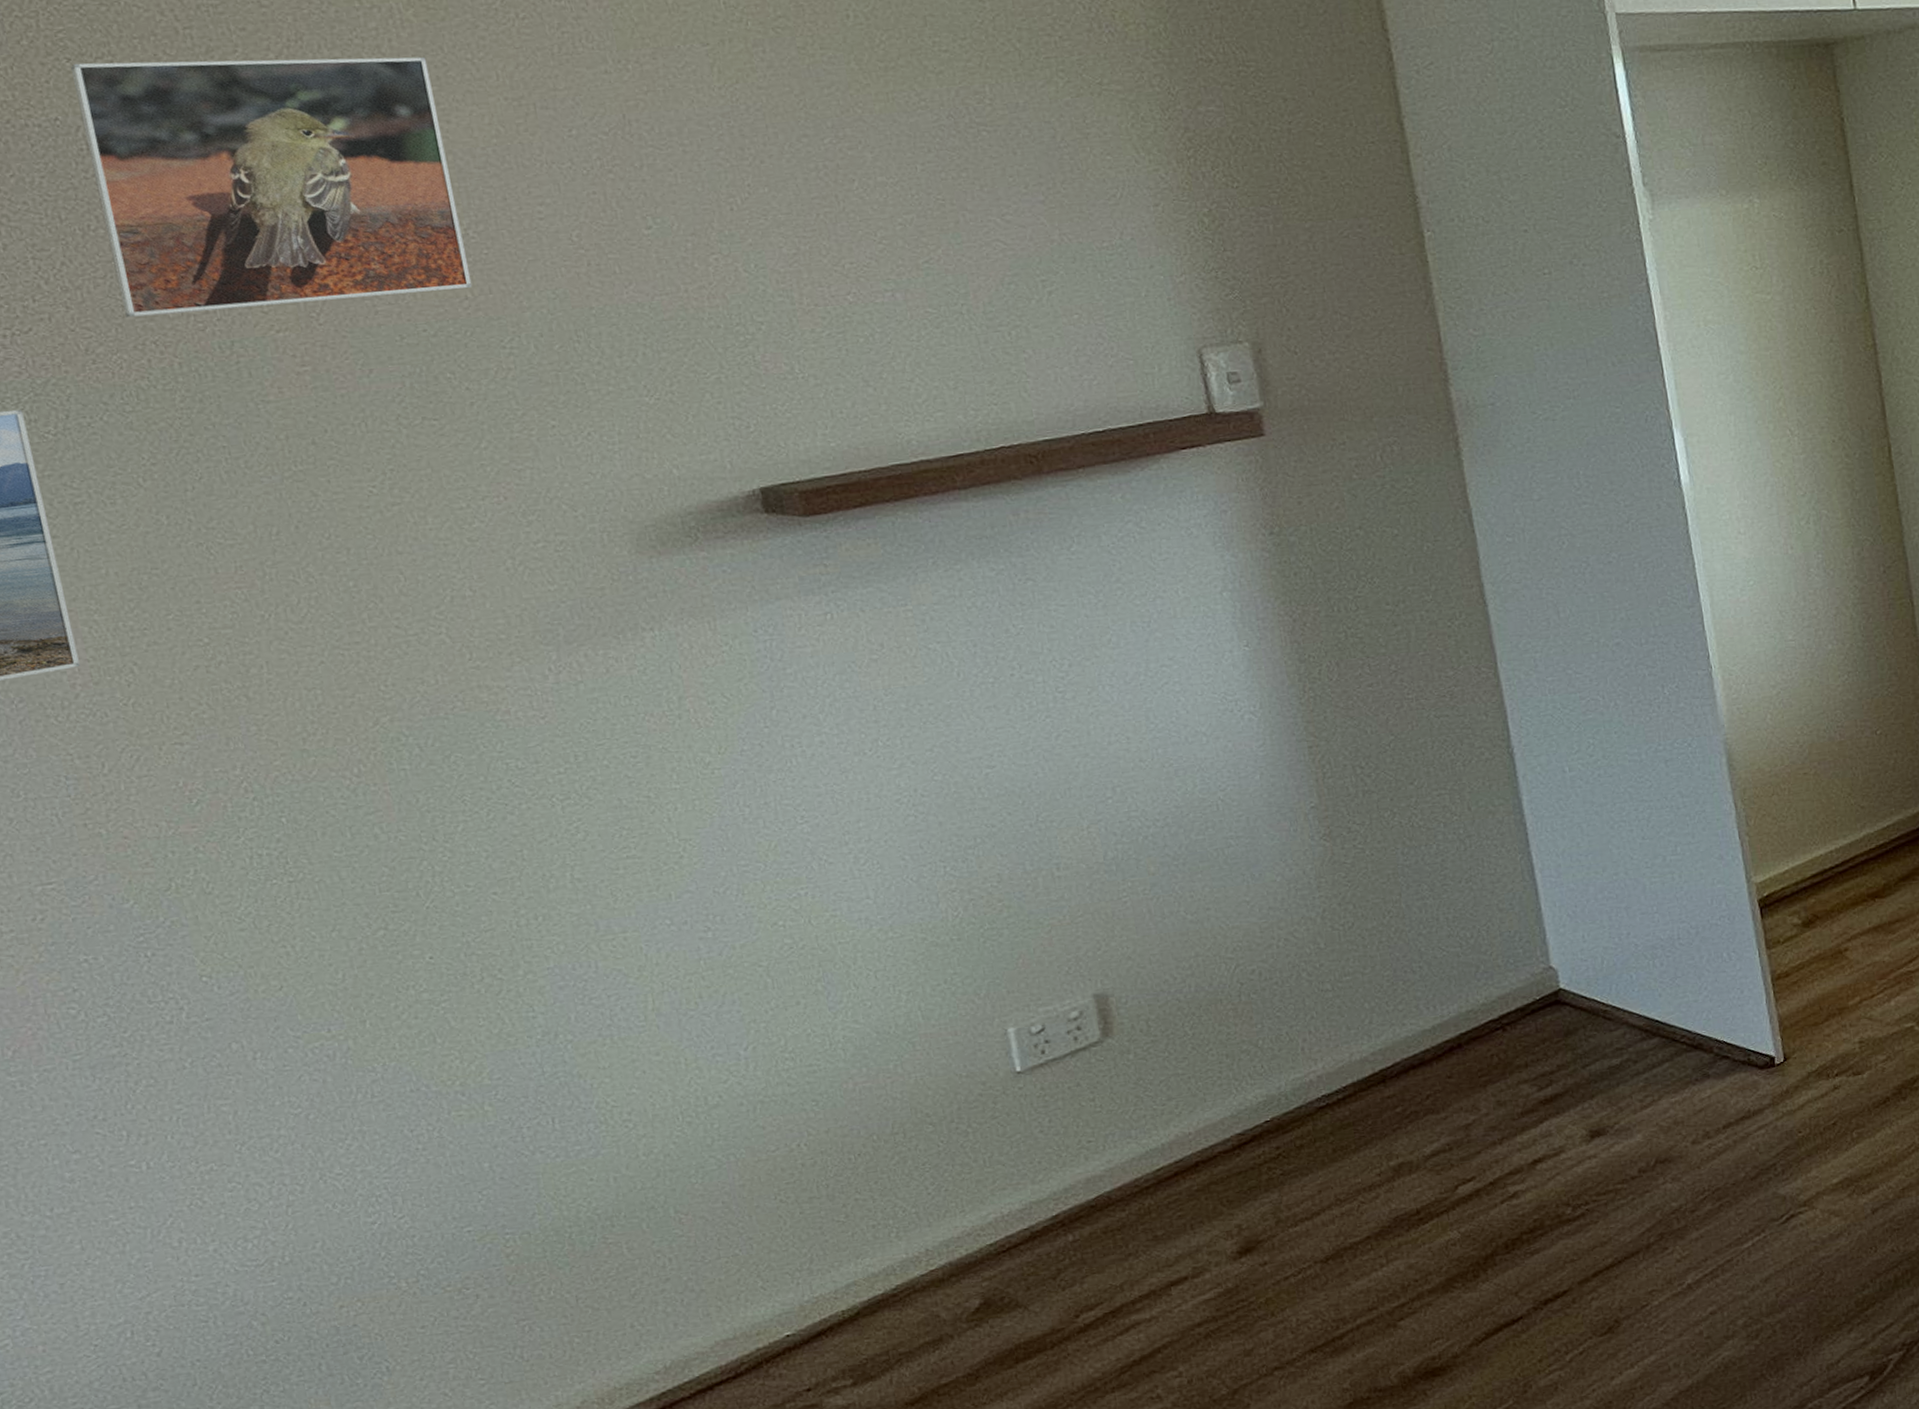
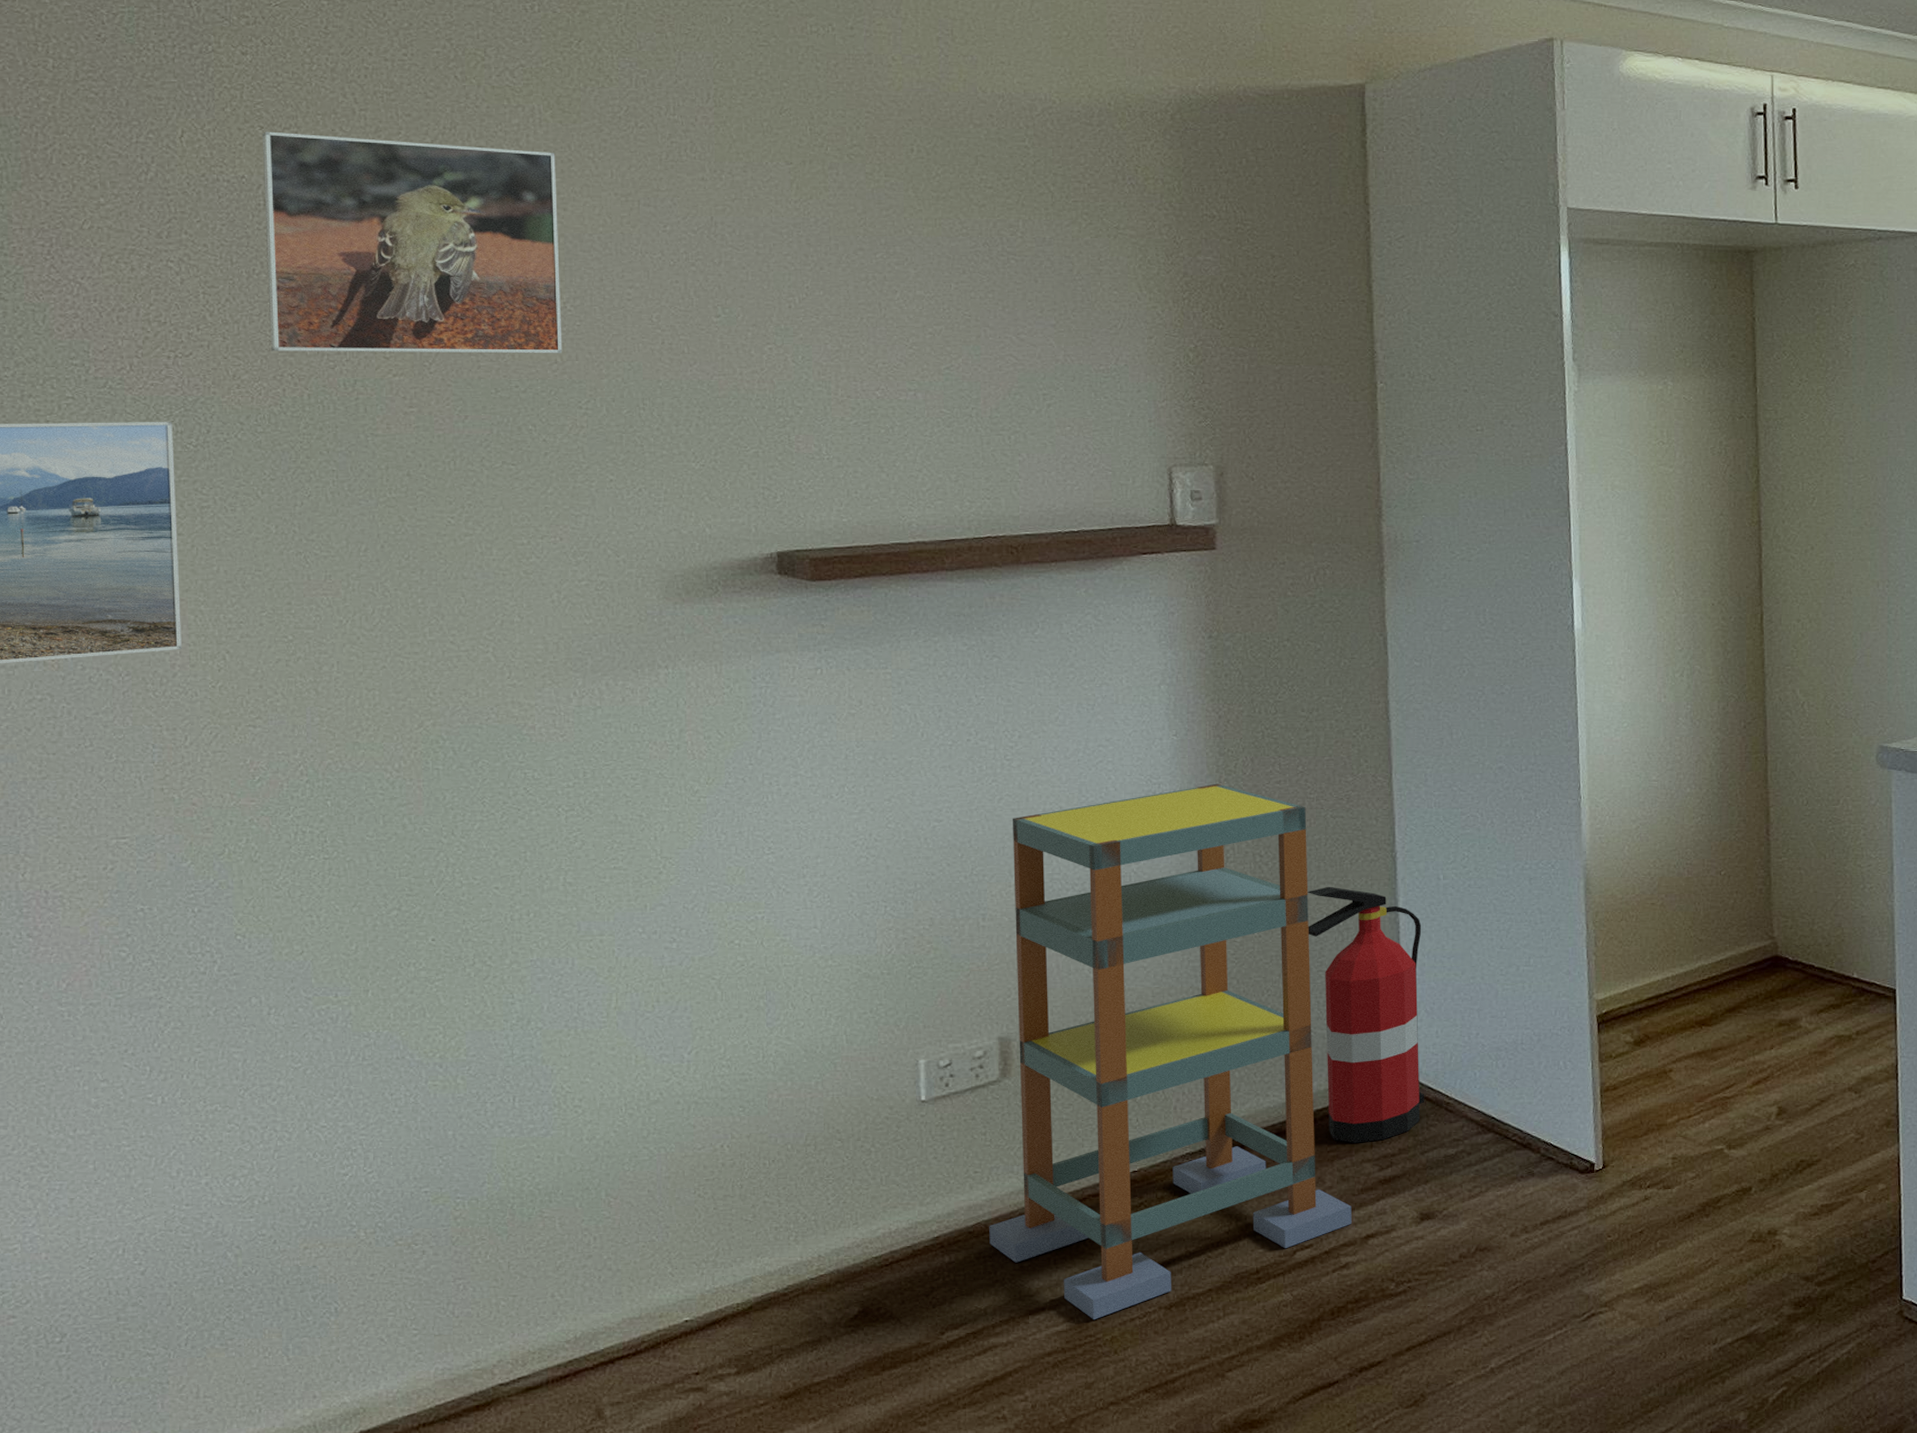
shelving unit: none [1075,693,1515,1284] -> present [989,783,1352,1320]
fire extinguisher: none [1419,792,1580,1065] -> present [1307,886,1425,1143]

